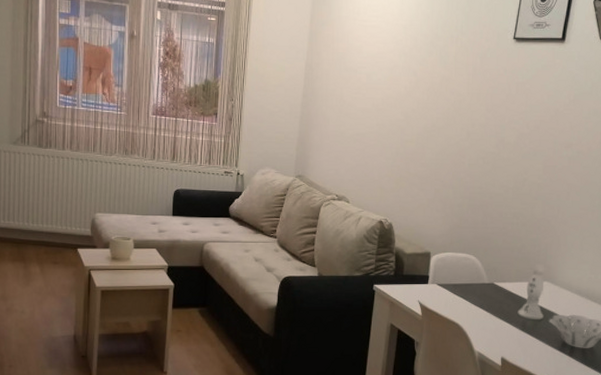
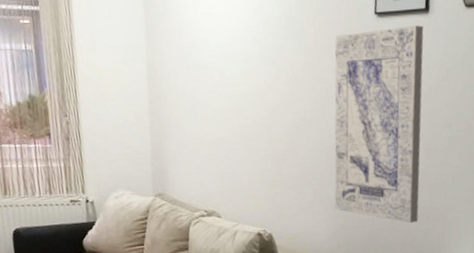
wall art: none [452,52,558,232] -> present [334,25,424,224]

